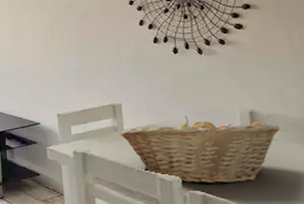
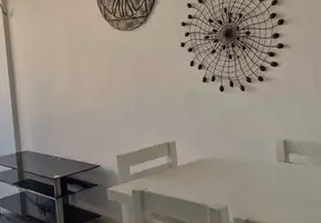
fruit basket: present [119,116,280,185] -> none [173,149,308,210]

